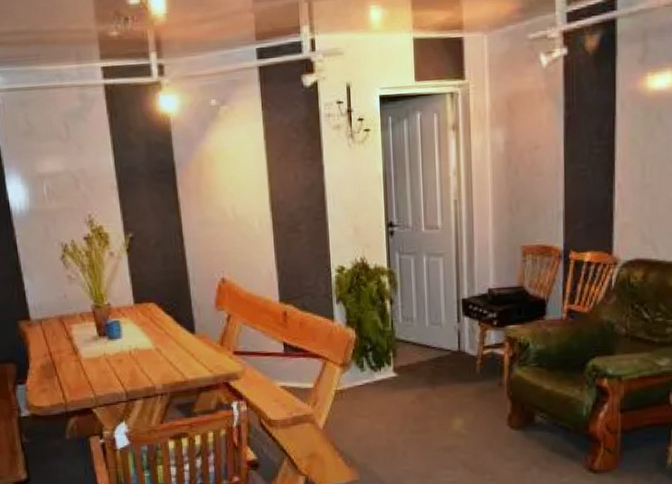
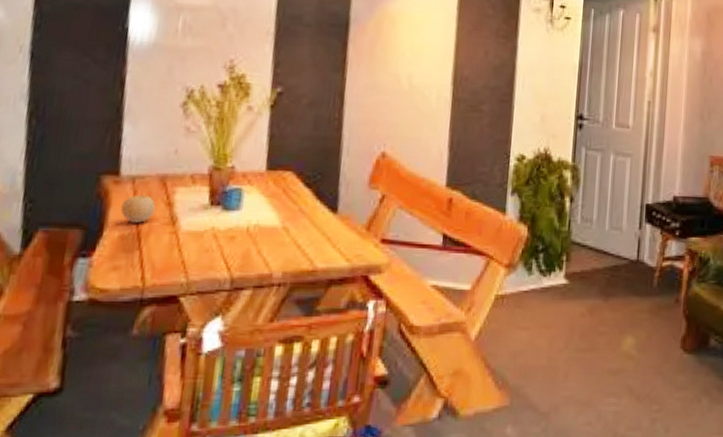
fruit: none [37,333,61,355] -> present [121,195,156,223]

